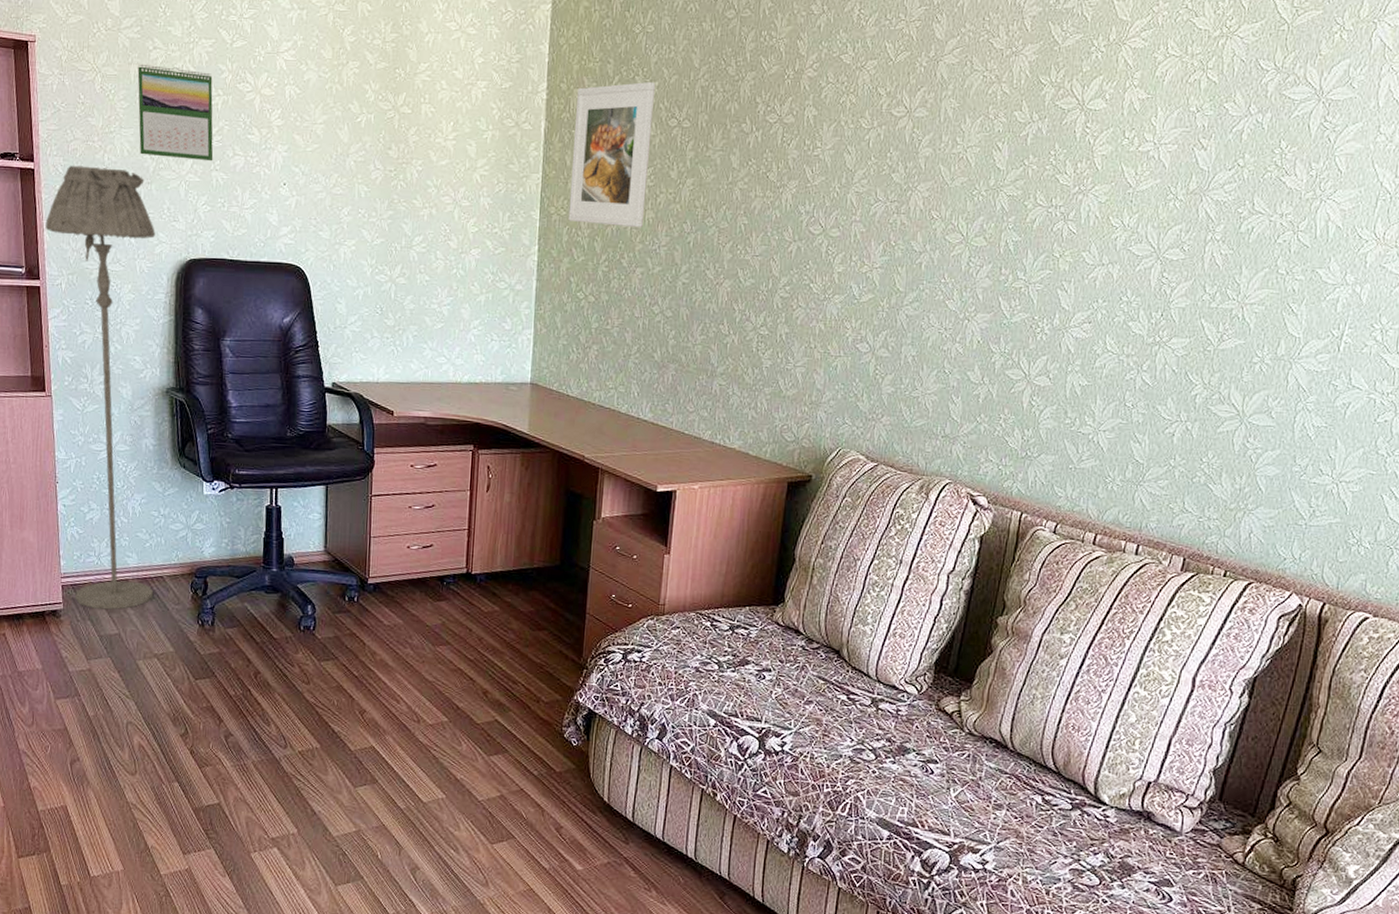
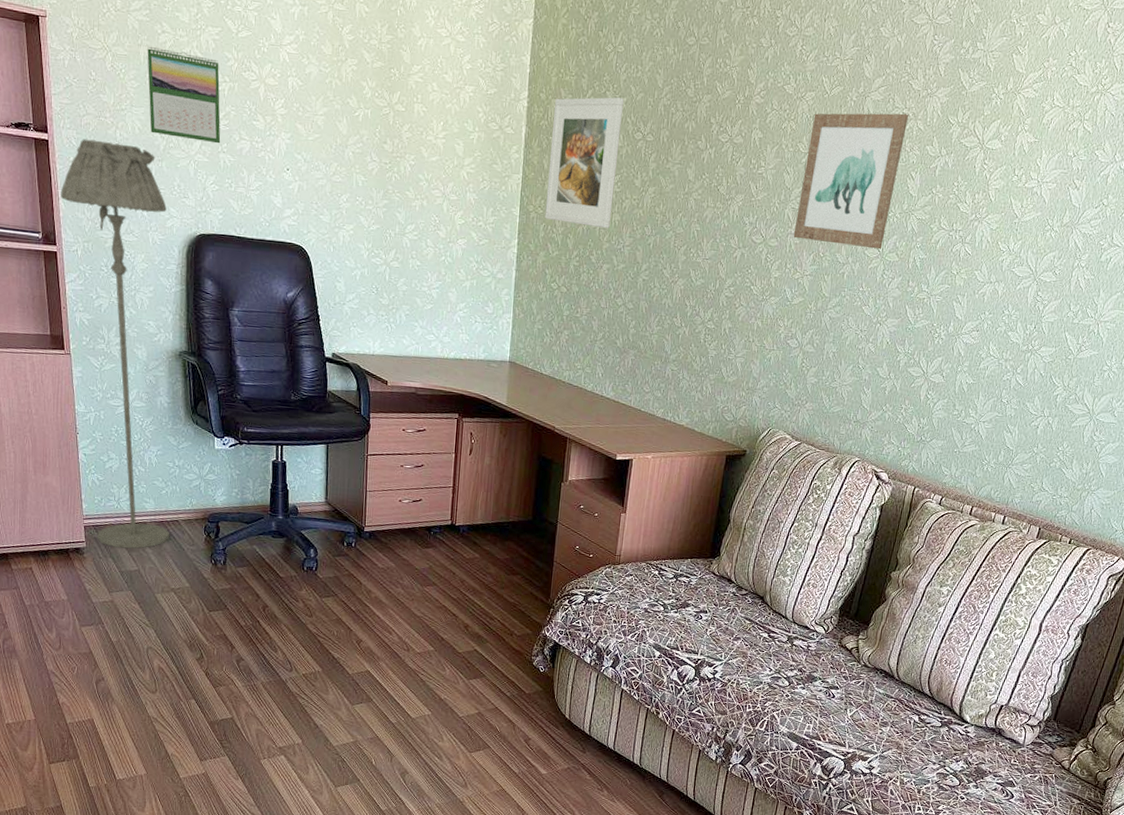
wall art: none [858,76,991,234] -> present [793,113,909,250]

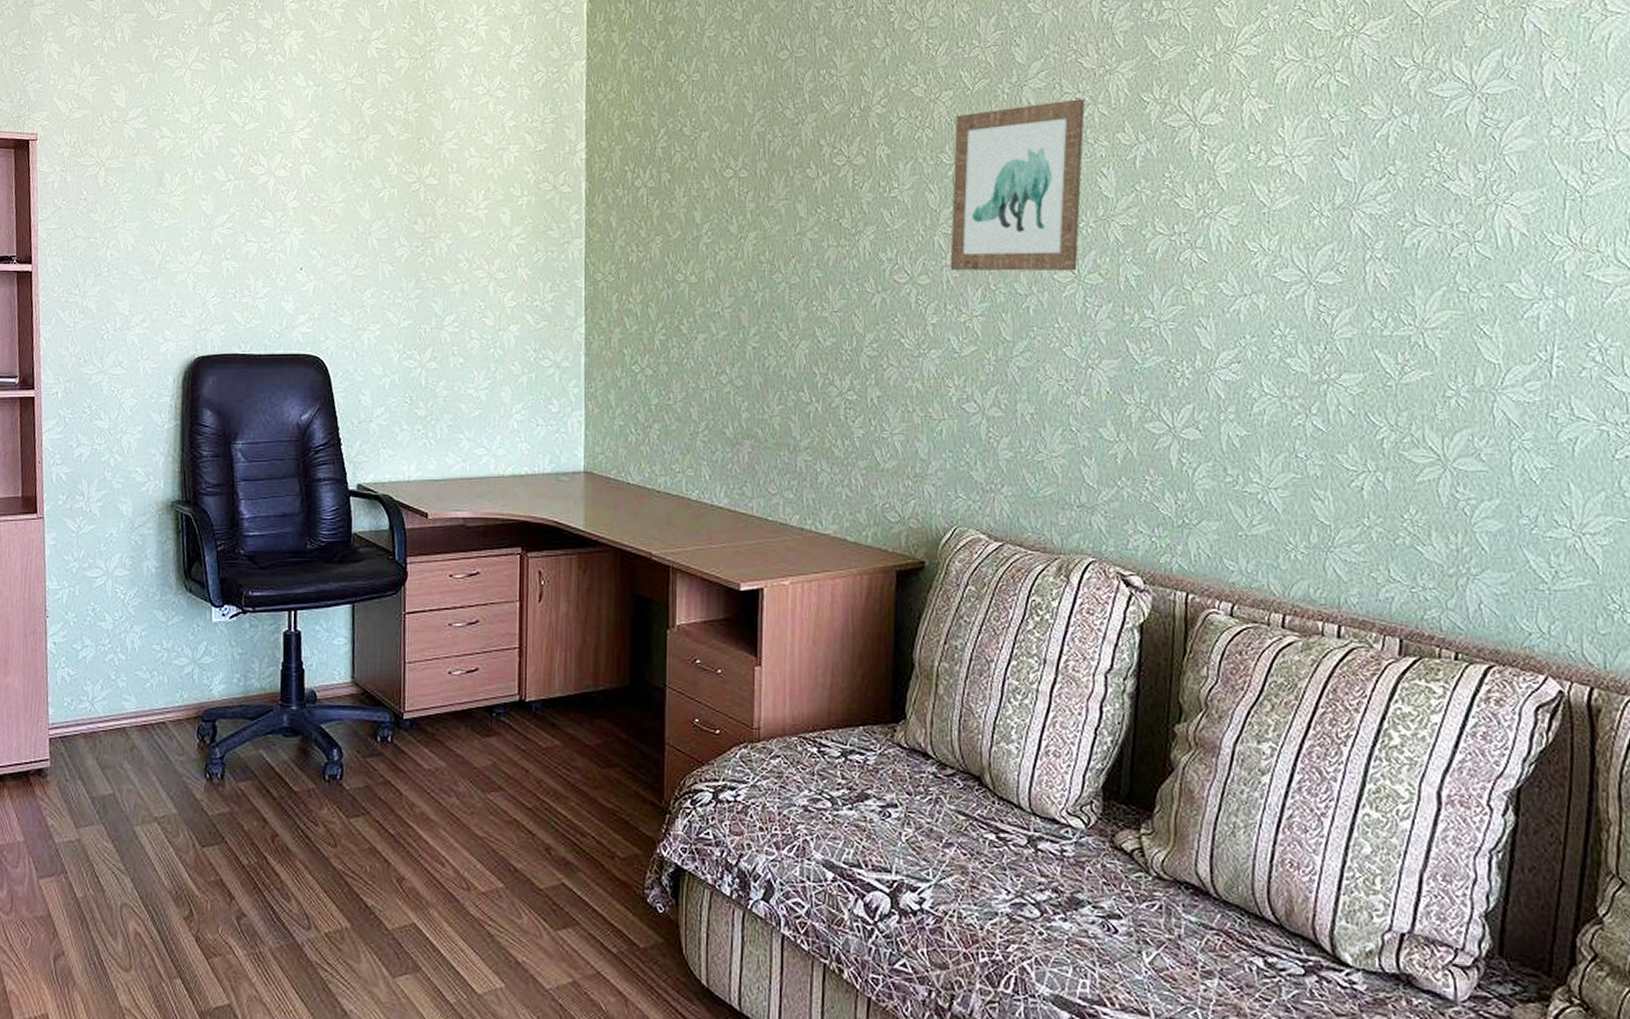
floor lamp: present [60,139,170,549] -> none [42,264,161,766]
calendar: present [147,45,221,144] -> none [143,154,224,250]
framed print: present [544,97,624,229] -> none [617,132,707,290]

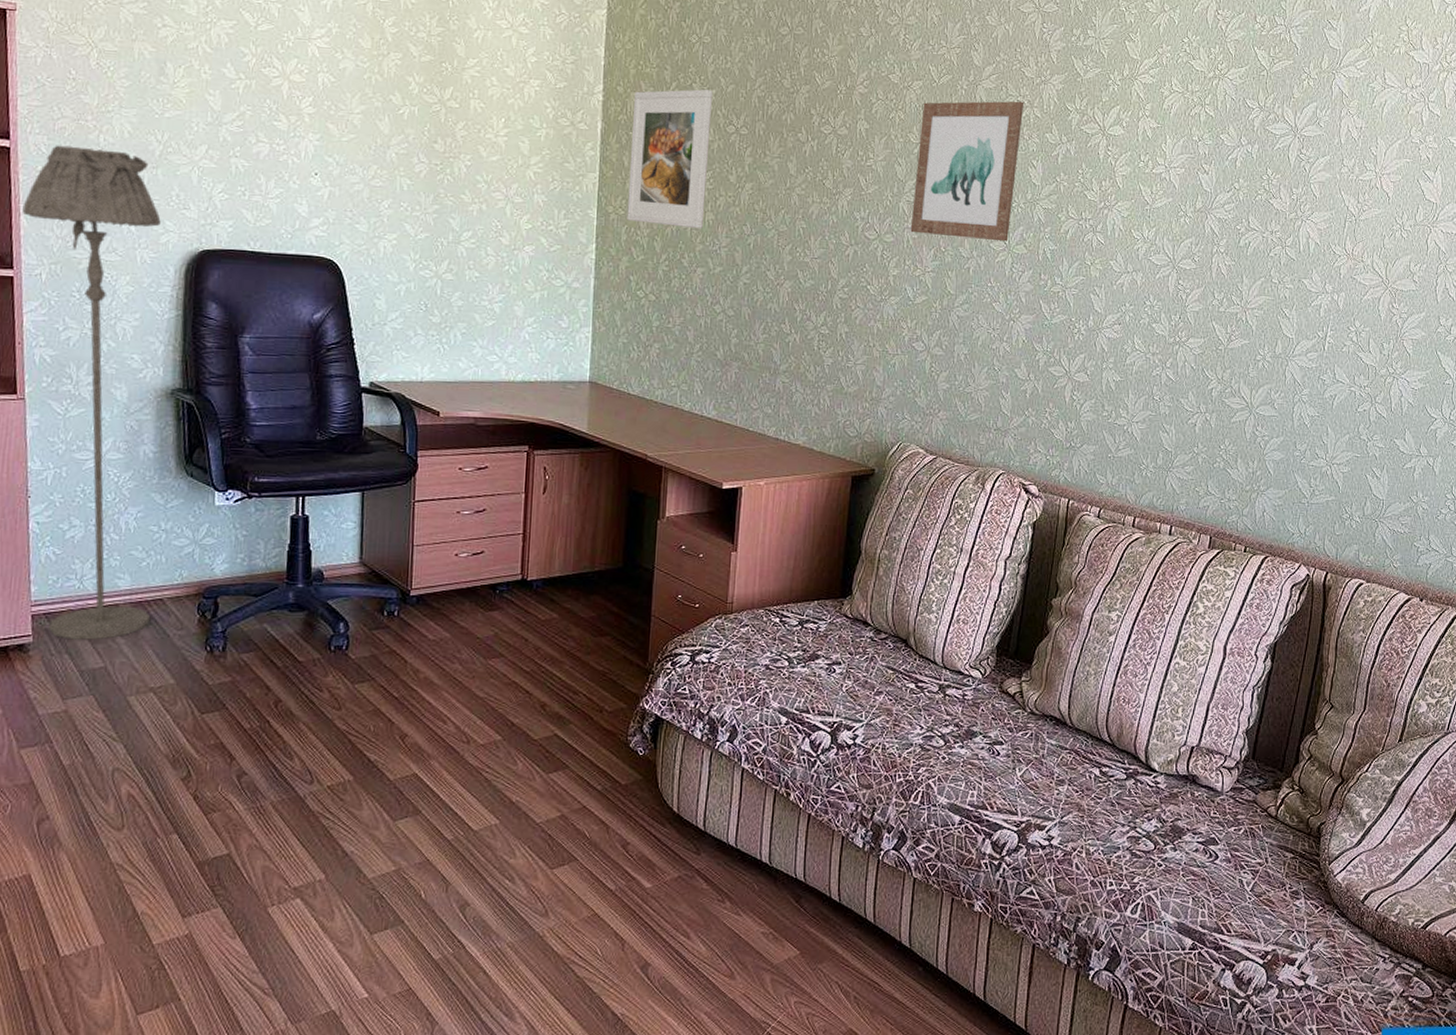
floor lamp: none [42,264,161,766] -> present [22,145,161,640]
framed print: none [617,132,707,290] -> present [627,89,713,229]

